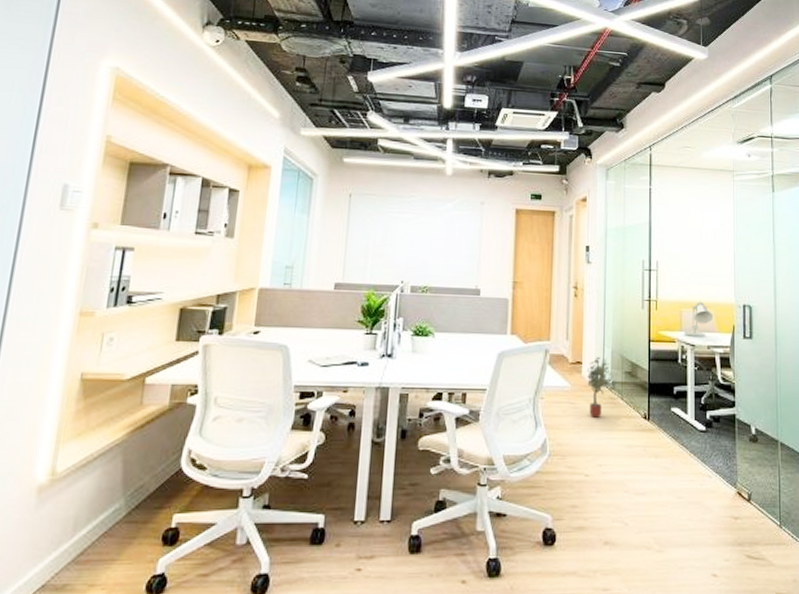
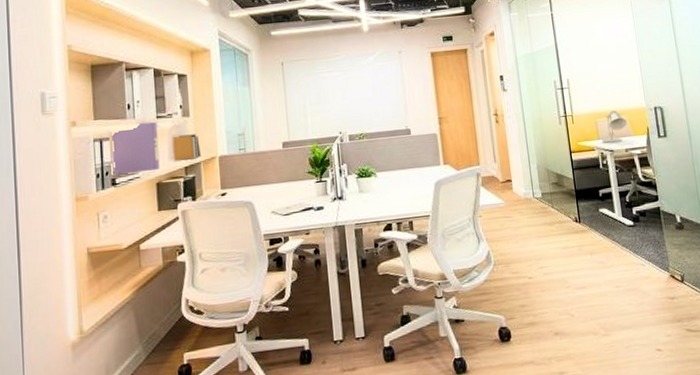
binder: none [132,237,194,293] -> present [112,122,160,174]
books: none [206,257,240,287] -> present [173,134,201,161]
potted tree: present [586,356,617,418] -> none [516,172,547,227]

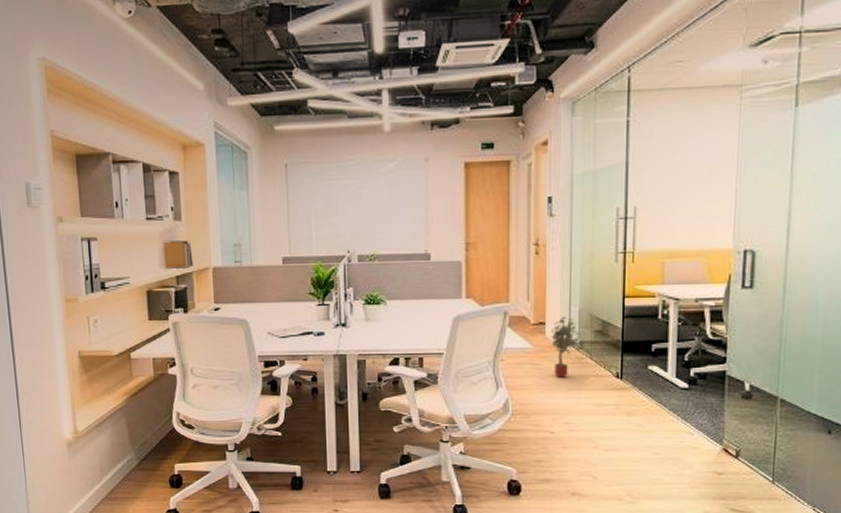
binder: present [112,122,160,174] -> none [100,224,150,277]
potted tree: none [516,172,547,227] -> present [550,316,586,378]
desk lamp: present [602,110,627,143] -> none [667,250,703,289]

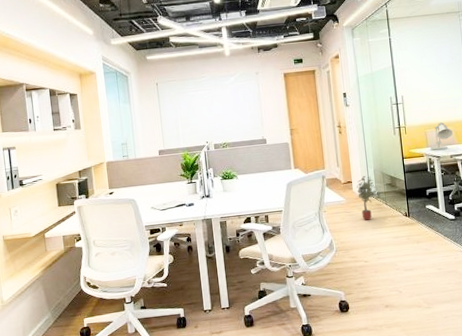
books: present [164,240,193,269] -> none [68,143,92,166]
desk lamp: none [667,250,703,289] -> present [430,122,453,151]

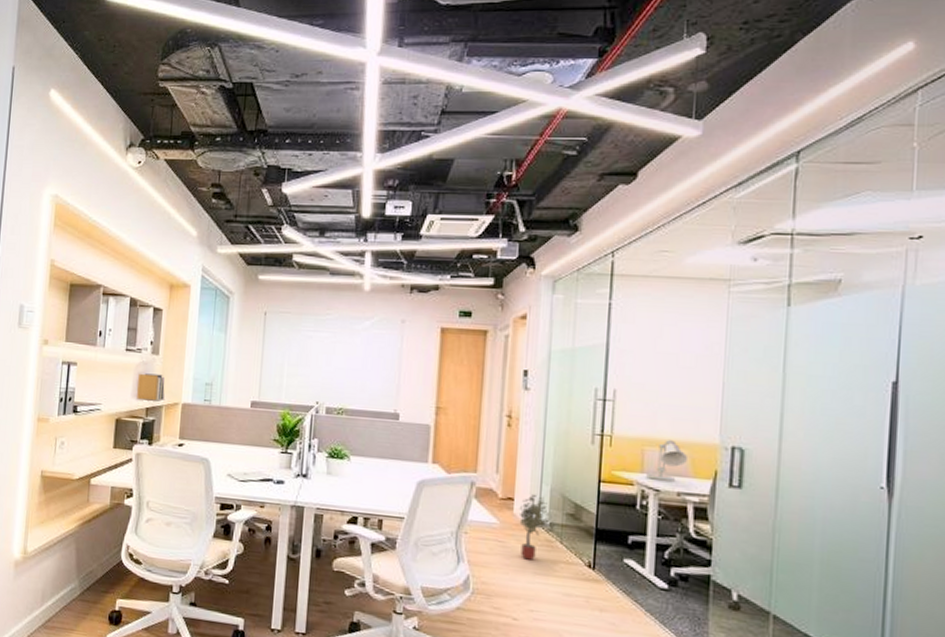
books: none [68,143,92,166] -> present [137,373,165,401]

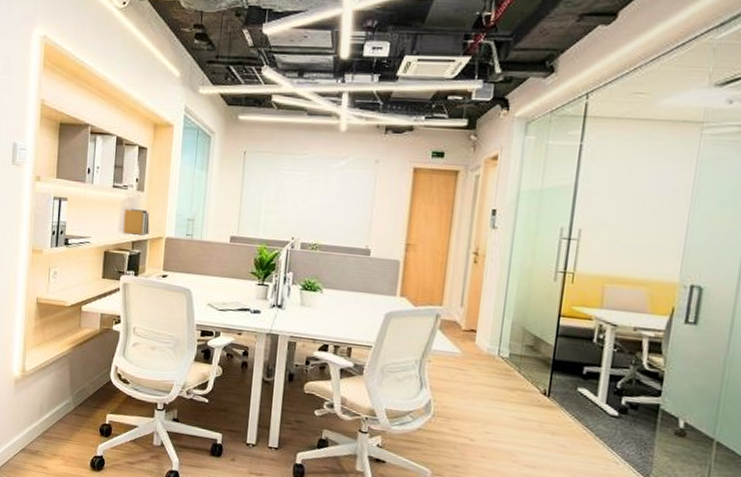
potted tree: present [519,494,556,560] -> none [480,326,516,387]
desk lamp: present [646,440,687,481] -> none [605,278,646,317]

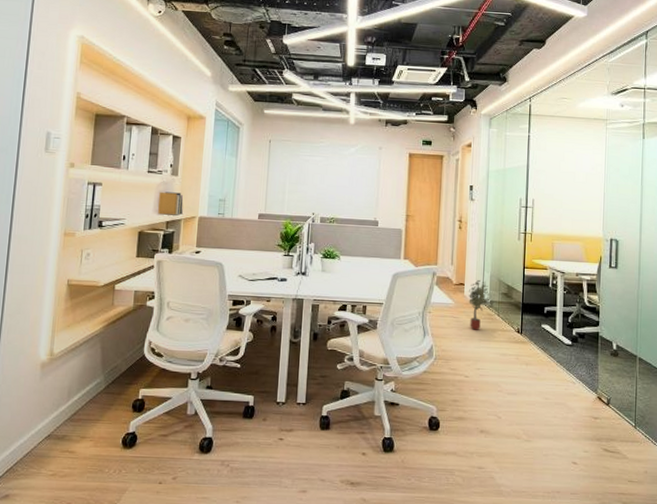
potted tree: none [480,326,516,387] -> present [468,279,495,330]

